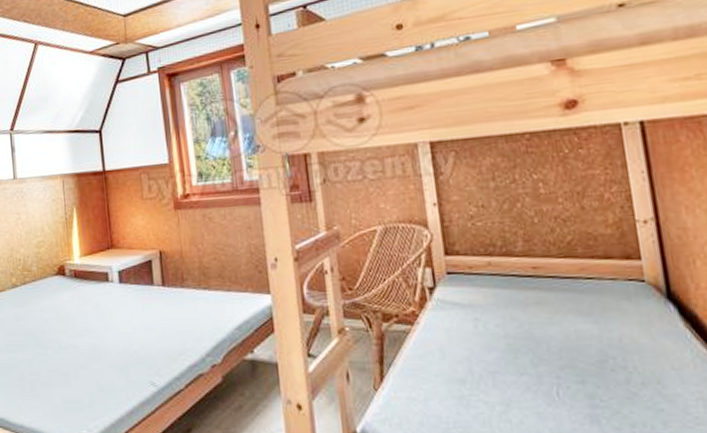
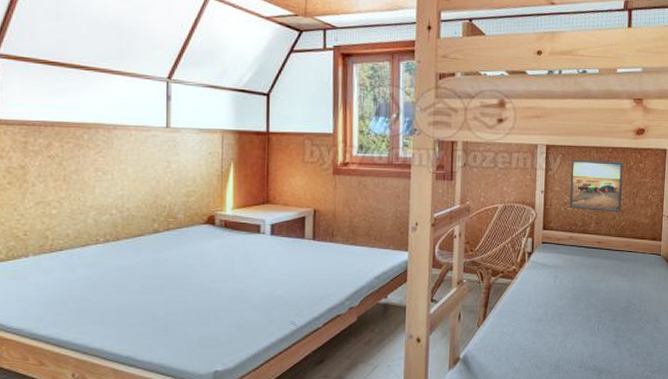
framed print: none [470,150,563,223] -> present [569,159,624,213]

